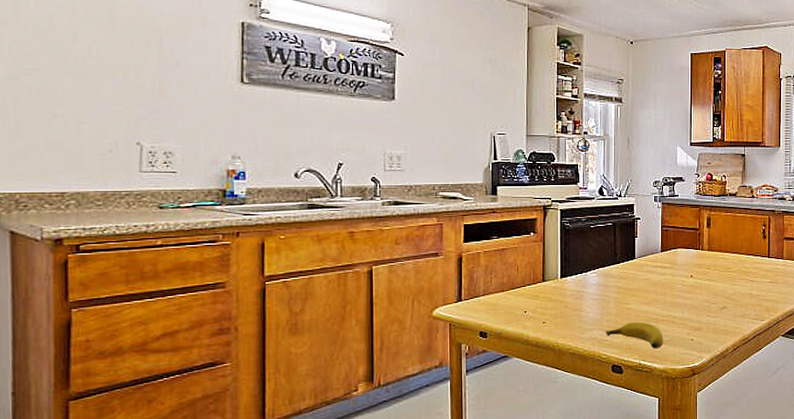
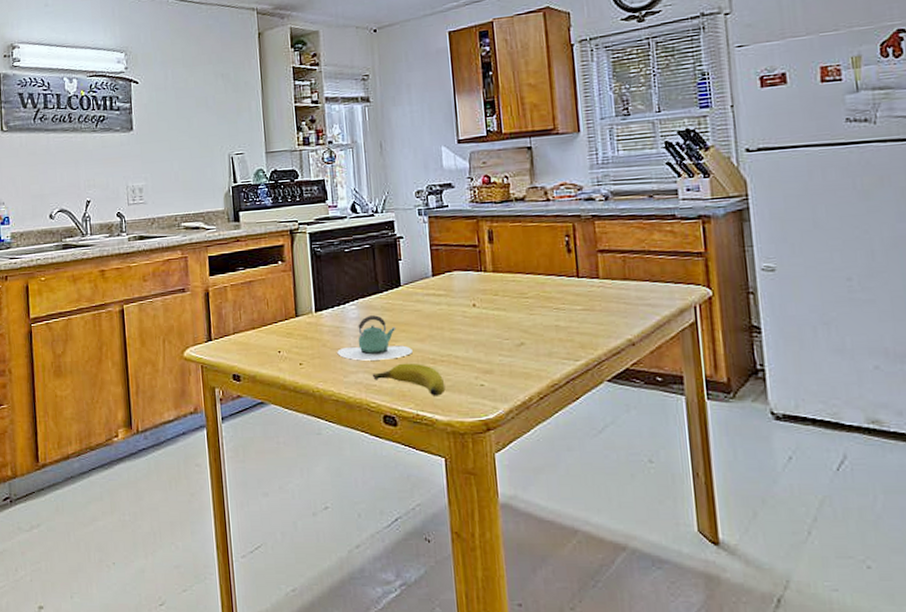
teapot: none [577,282,640,320] -> present [337,315,413,361]

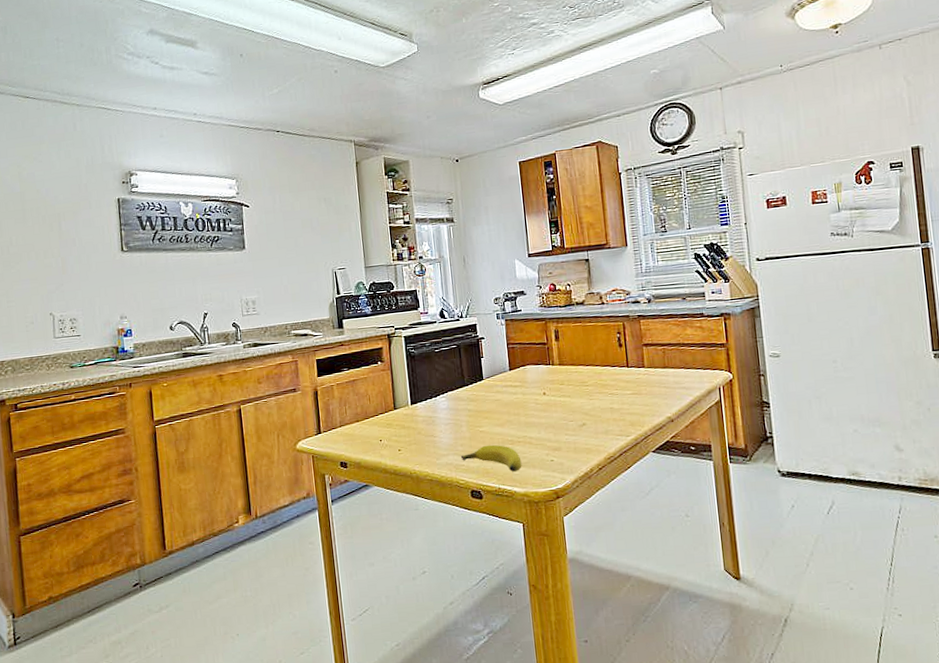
teapot: present [337,315,413,361] -> none [430,405,494,445]

